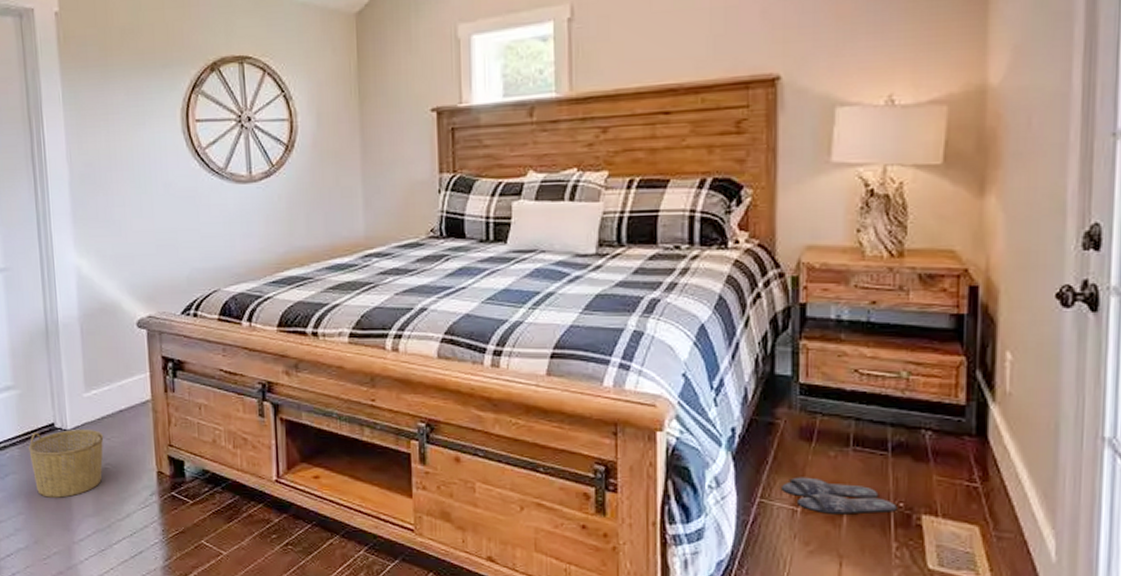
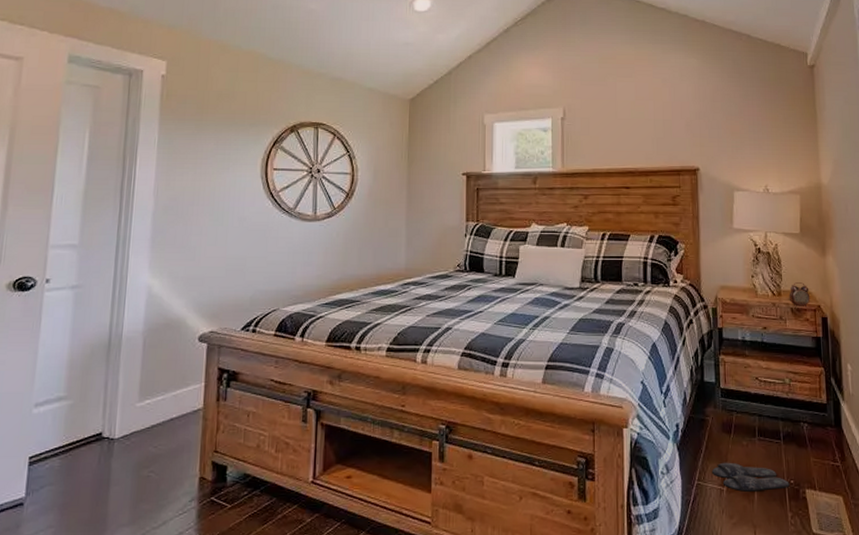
basket: present [29,430,104,498] -> none [71,438,151,508]
alarm clock: none [916,237,953,273] -> present [789,282,811,308]

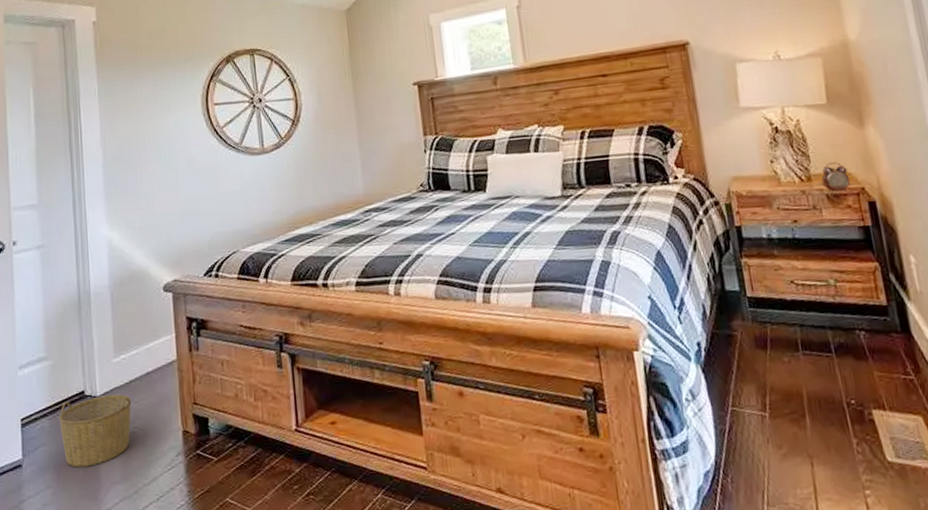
basket: none [71,438,151,508] -> present [59,394,132,468]
slippers: present [712,462,790,492] -> none [748,383,850,417]

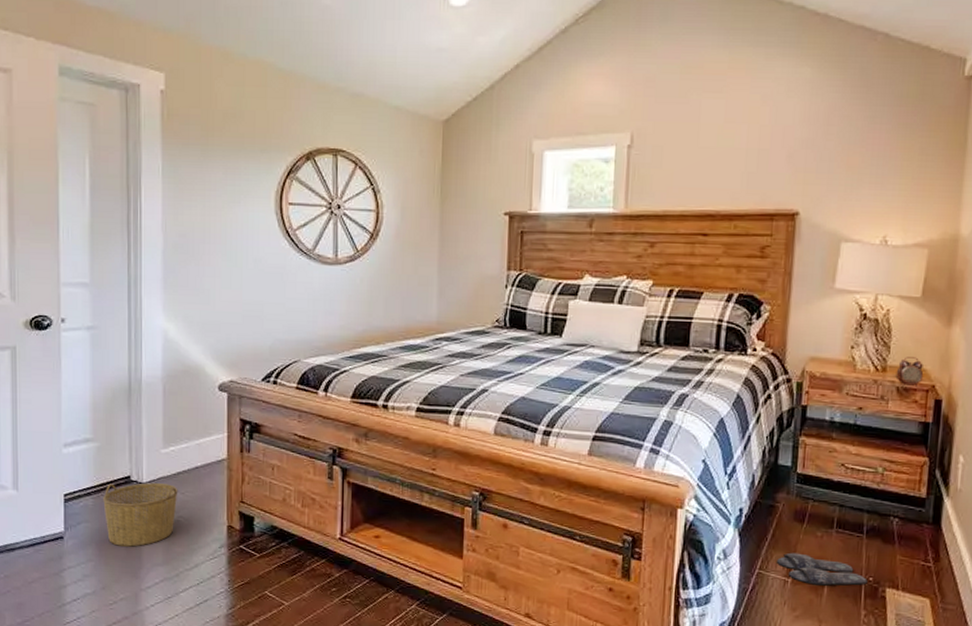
slippers: none [748,383,850,417] -> present [777,552,868,586]

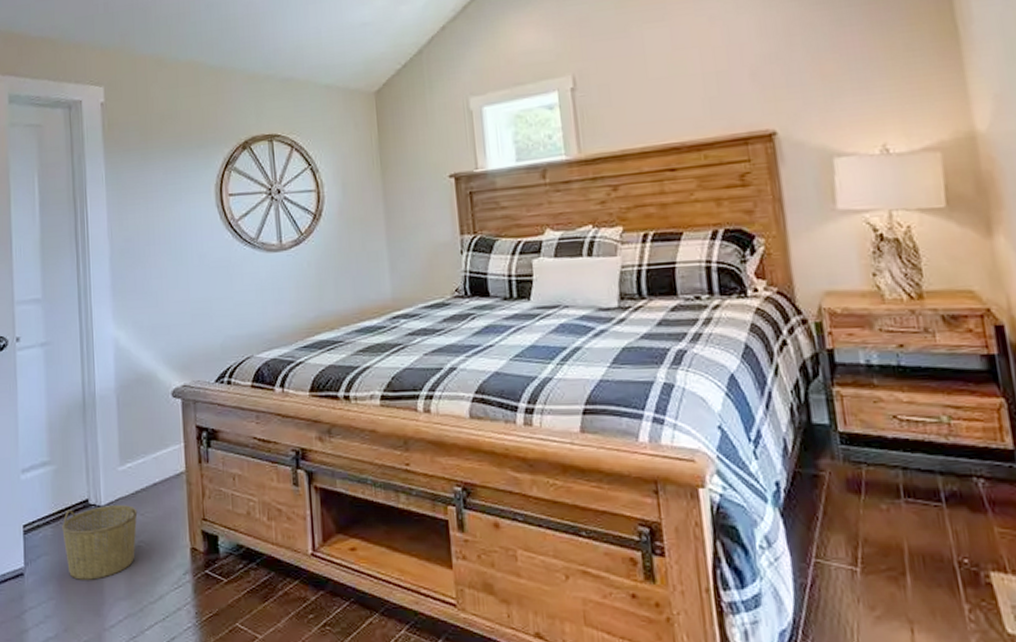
slippers: present [777,552,868,586] -> none [836,533,962,574]
alarm clock: present [896,357,924,387] -> none [936,277,973,314]

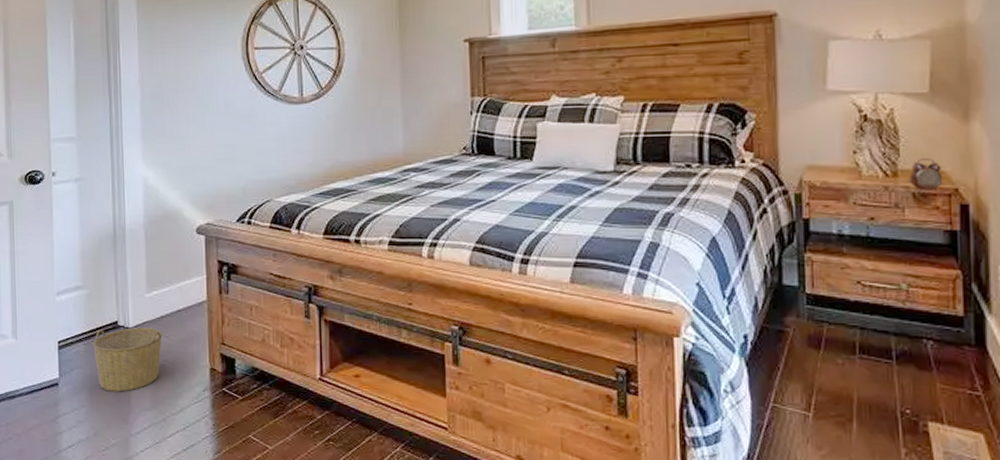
alarm clock: none [936,277,973,314] -> present [909,159,943,192]

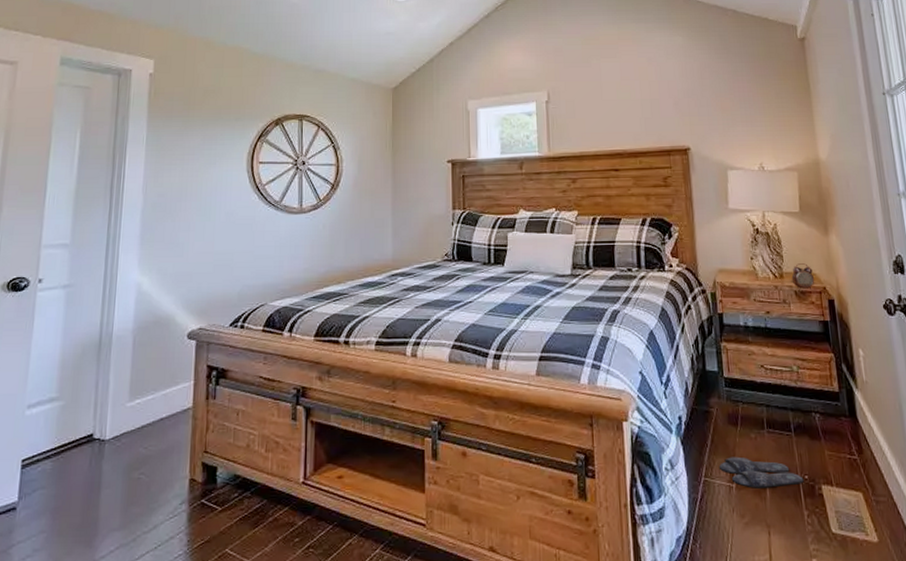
basket: present [93,327,163,392] -> none [62,439,141,513]
slippers: none [794,383,904,420] -> present [720,456,804,488]

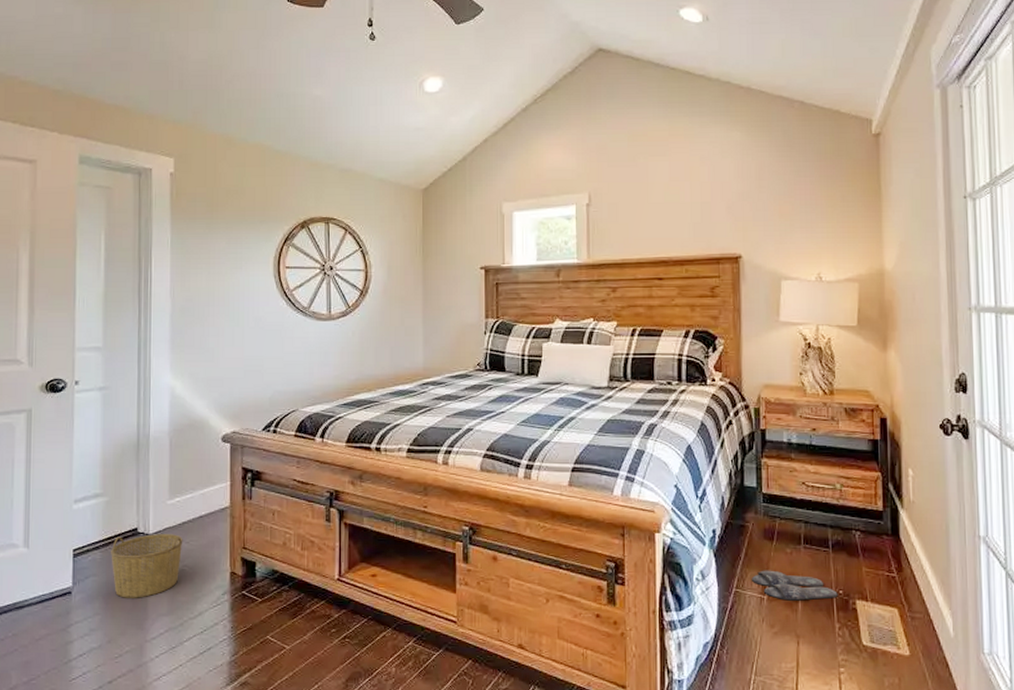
basket: none [62,439,141,513] -> present [111,534,183,598]
alarm clock: present [791,263,815,290] -> none [842,380,868,408]

